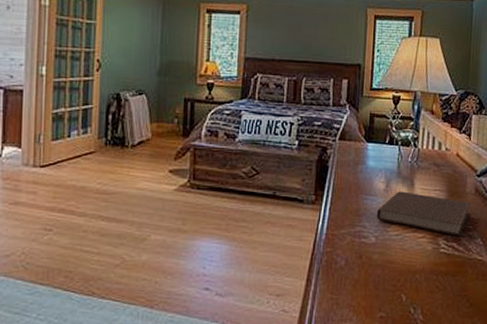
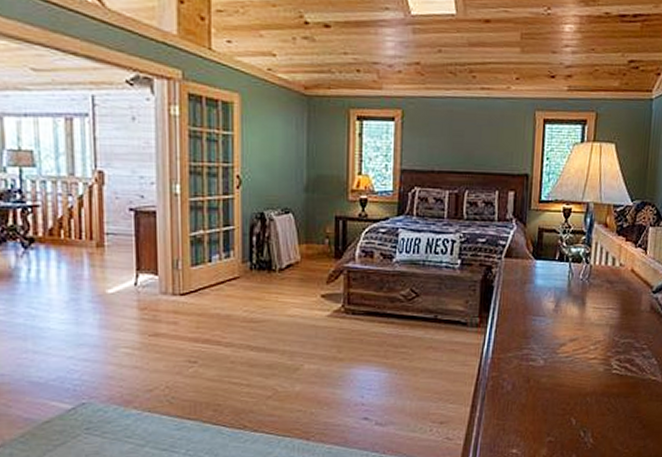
notebook: present [377,191,470,237] -> none [546,311,645,358]

